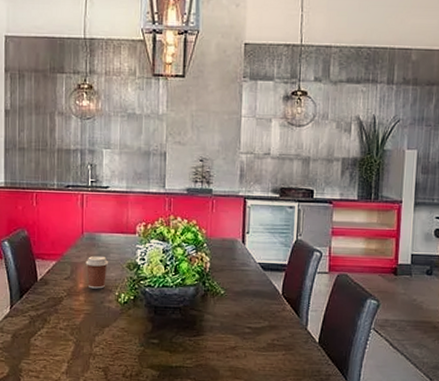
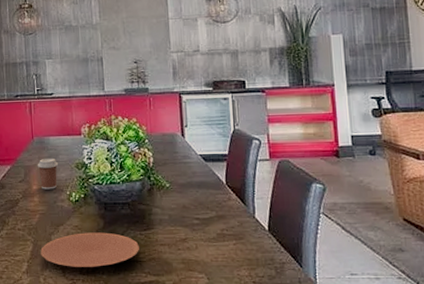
plate: none [82,335,188,371] -> present [40,232,140,267]

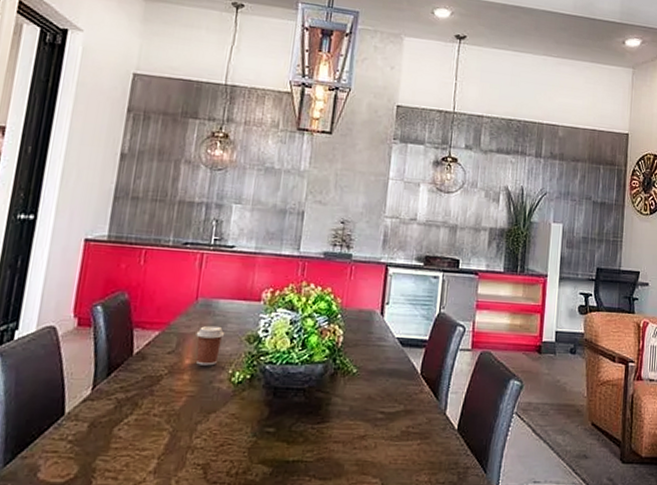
plate: present [40,232,140,267] -> none [178,423,309,467]

